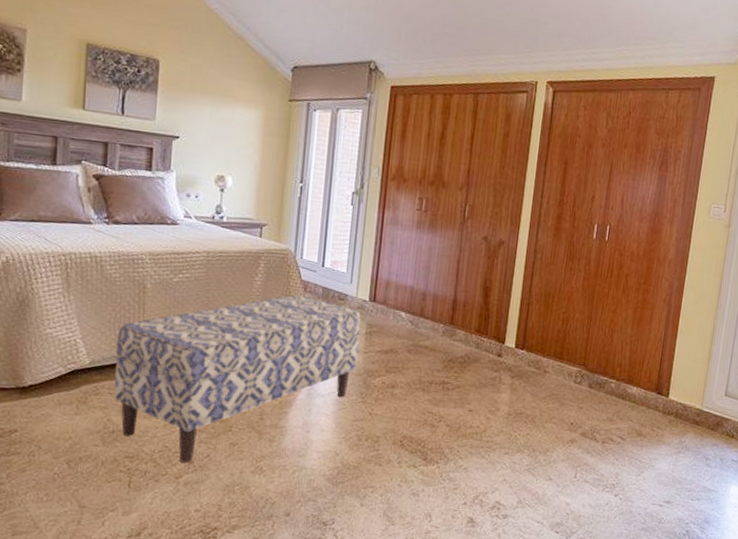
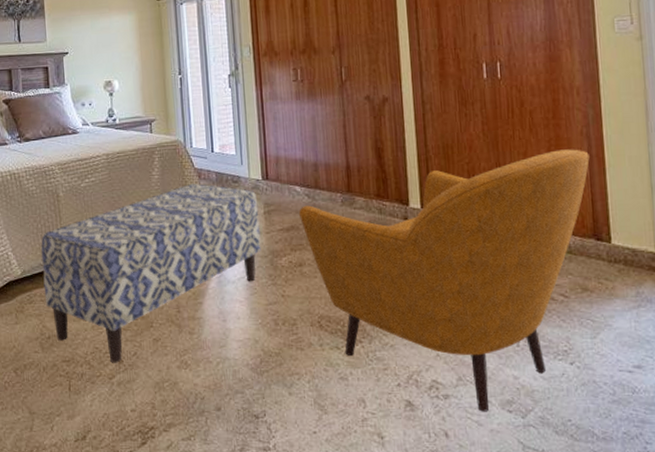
armchair: none [399,312,667,532] -> present [298,149,590,412]

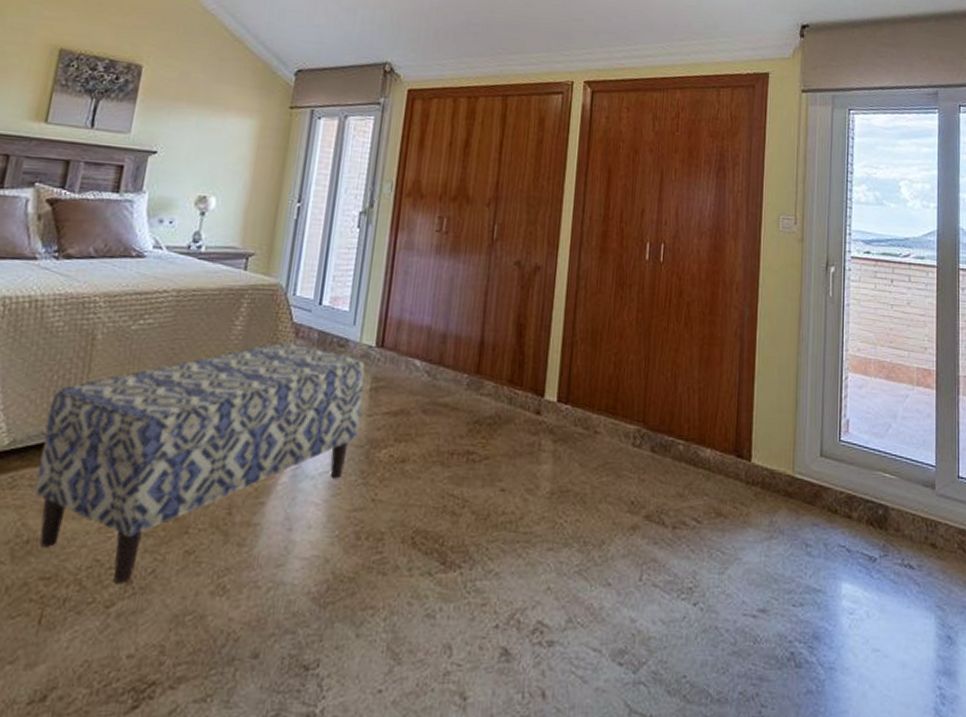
armchair: present [298,149,590,412] -> none [412,349,741,665]

